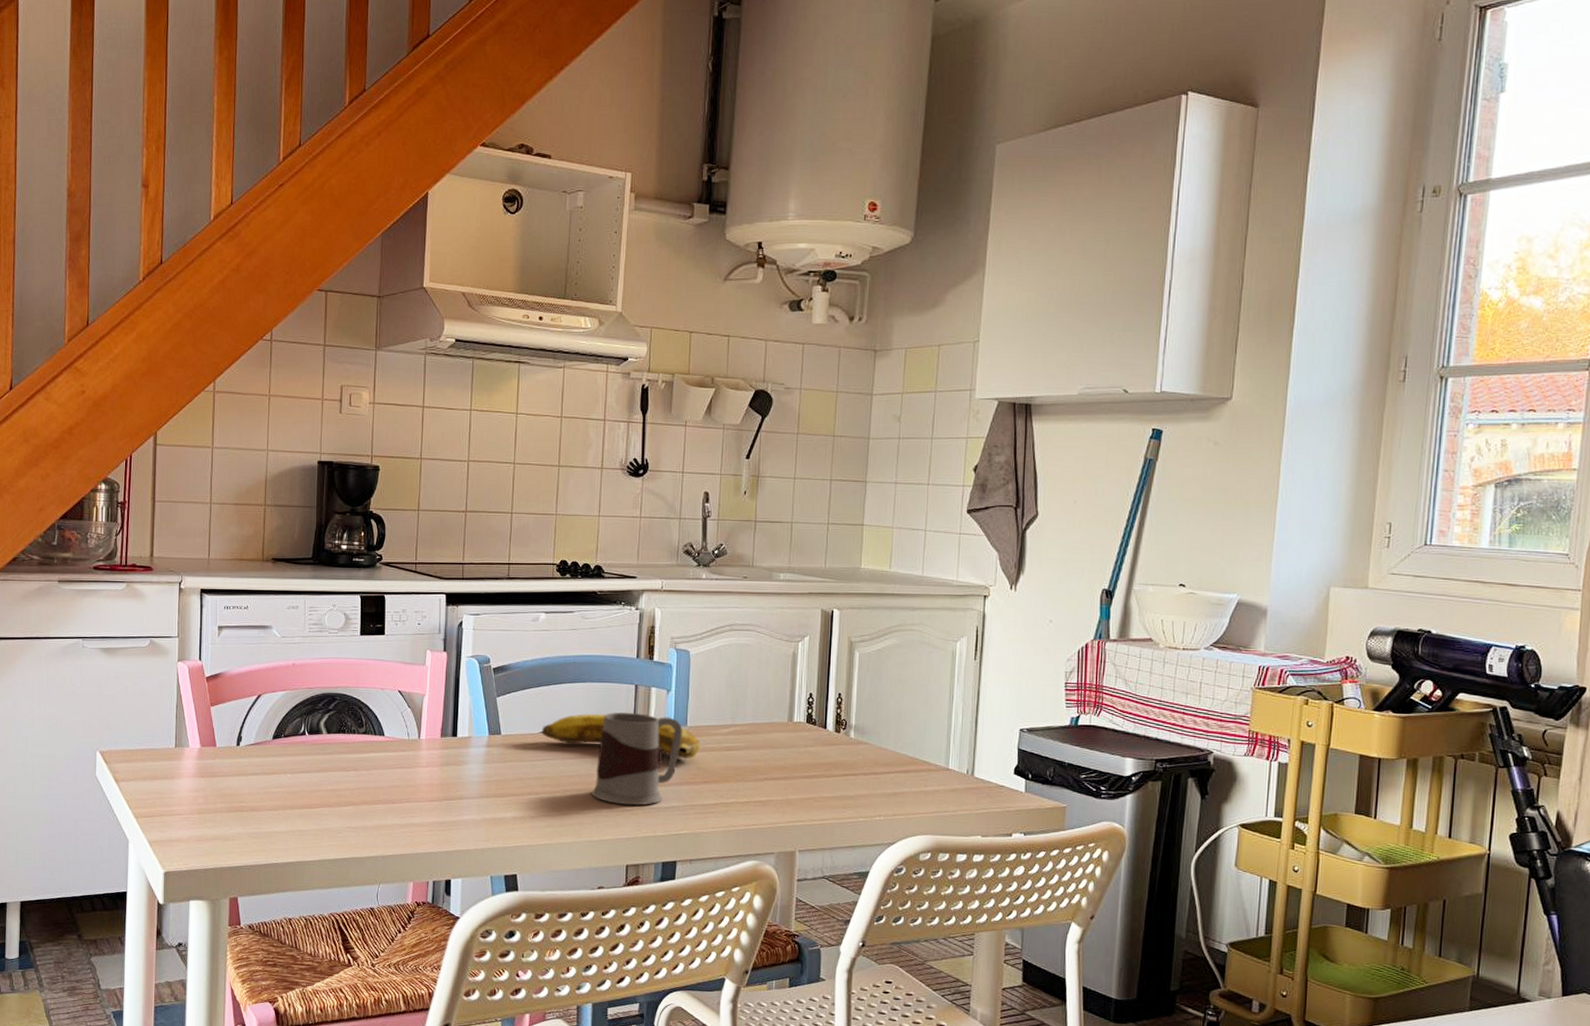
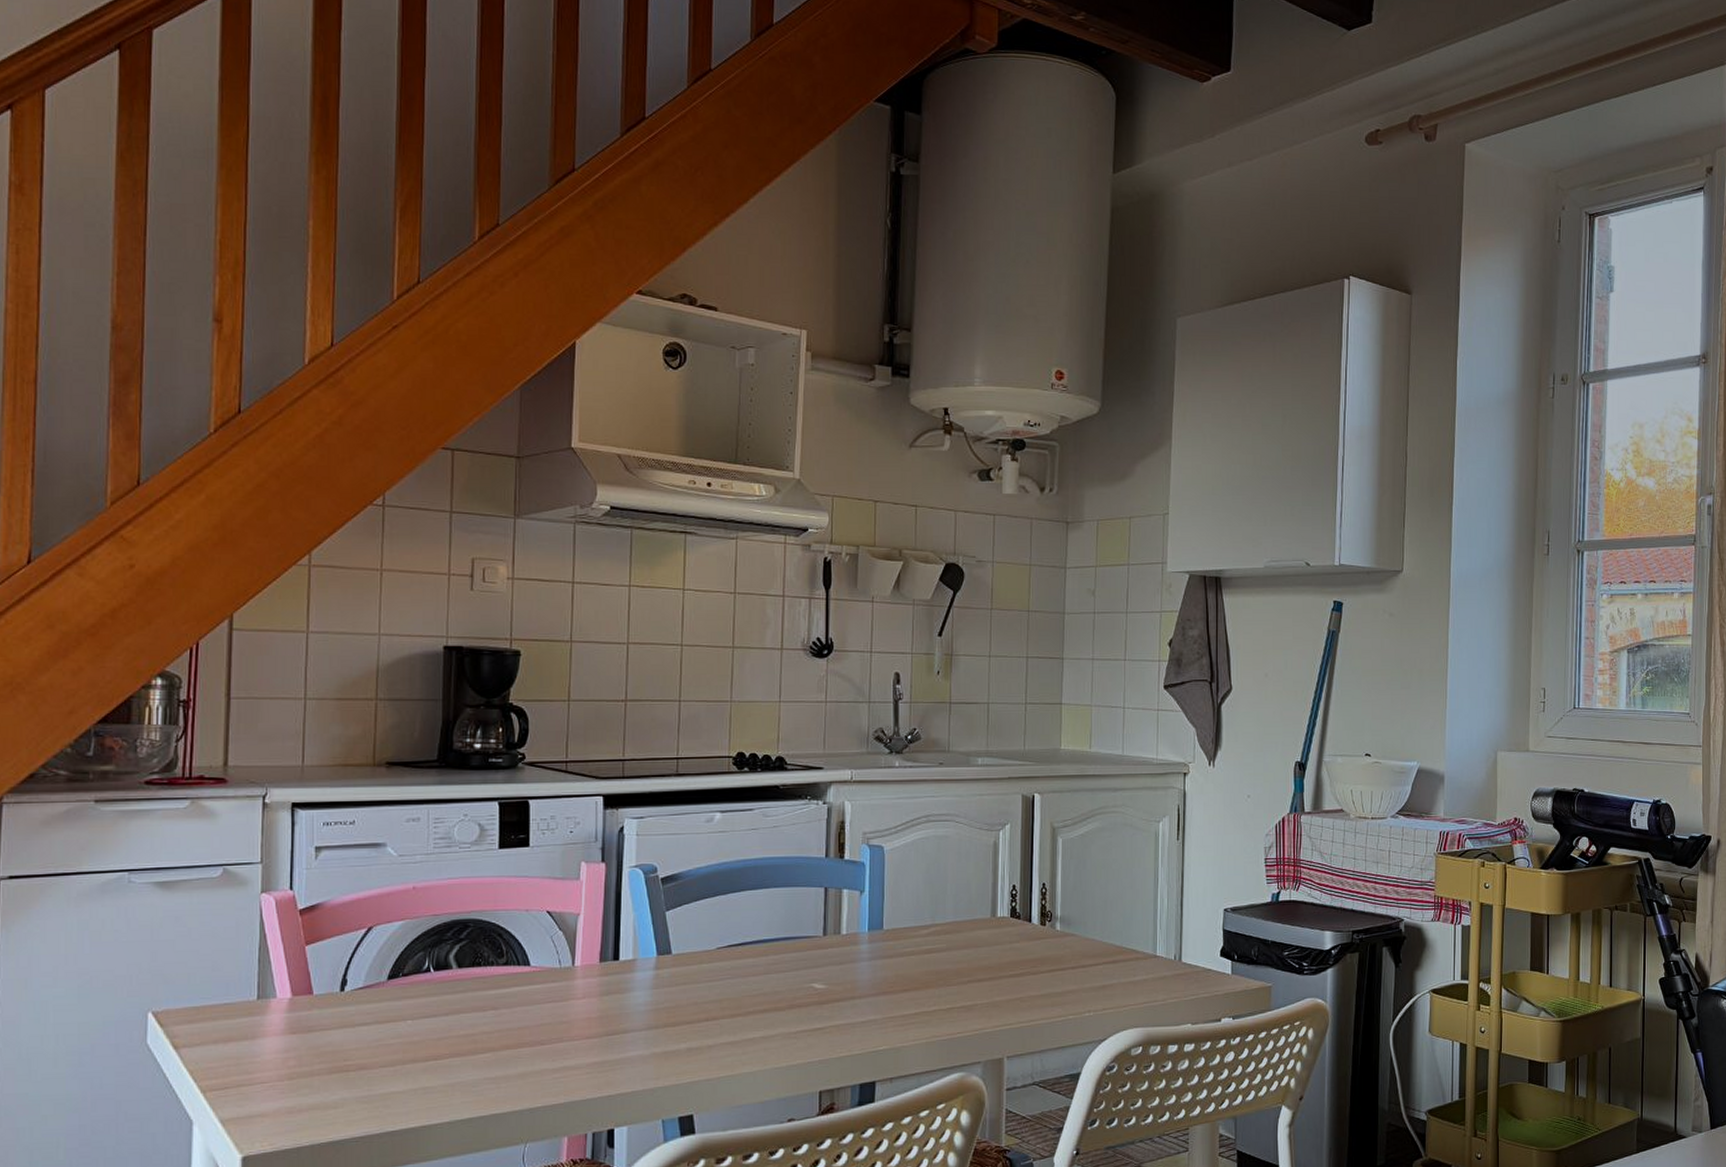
banana: present [542,714,701,759] -> none [719,923,898,967]
mug: present [591,712,682,805] -> none [777,918,878,1023]

